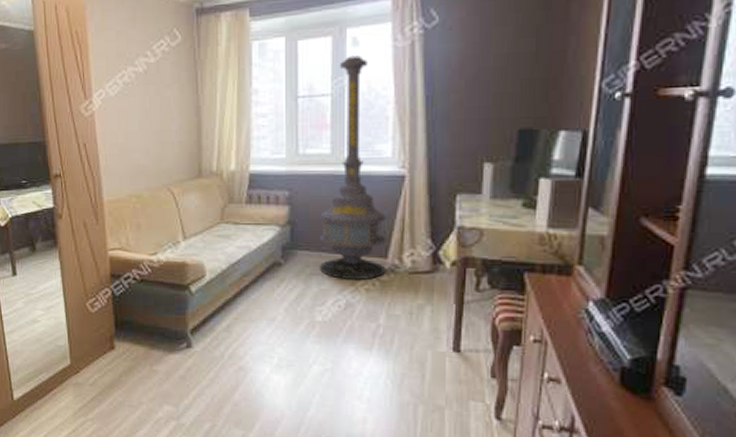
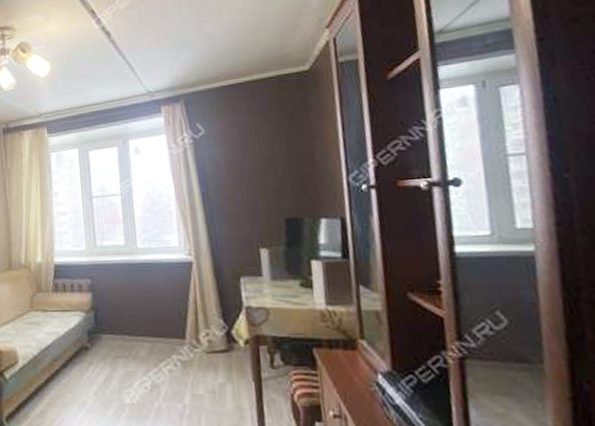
floor lamp: present [320,55,387,281] -> none [120,161,186,362]

